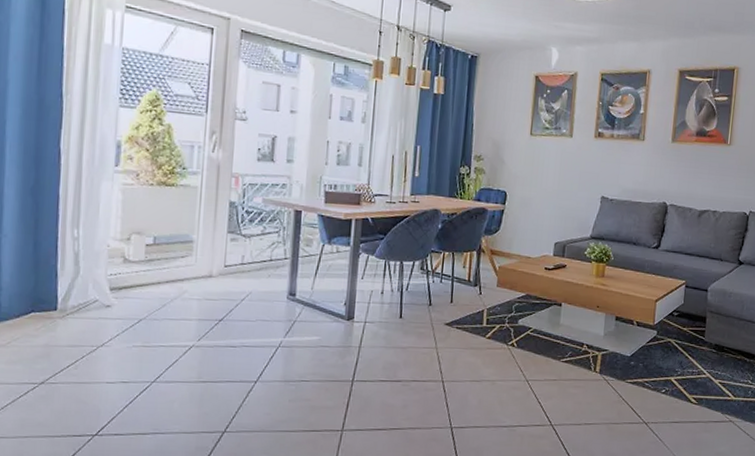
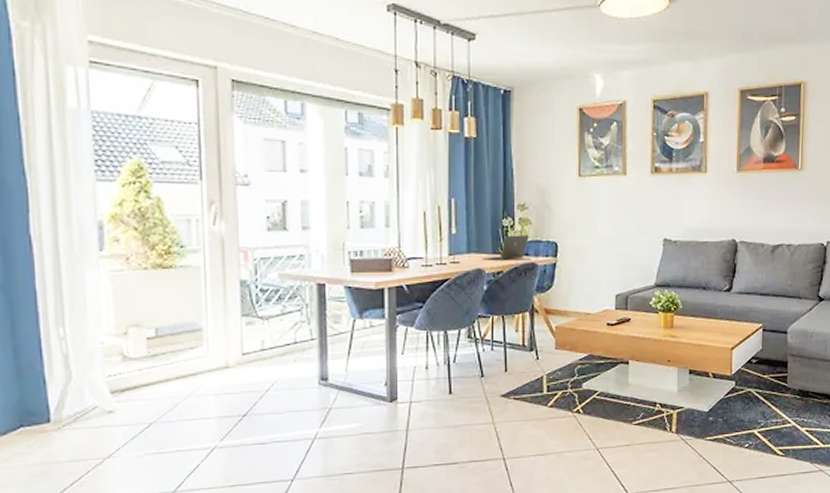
laptop: none [440,182,483,204] -> present [483,235,529,260]

